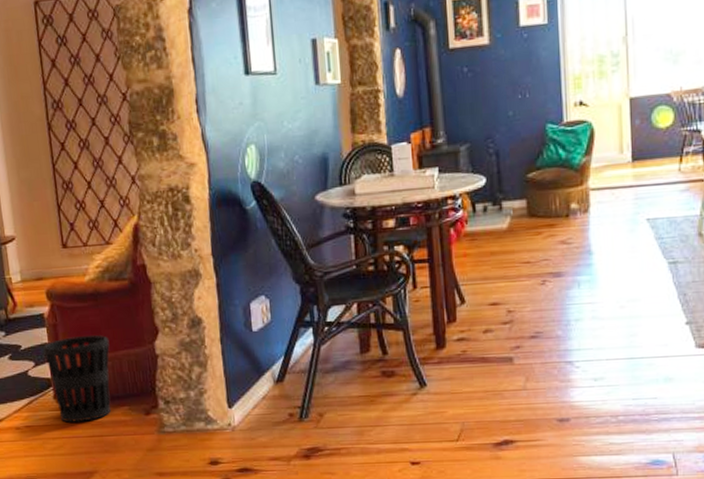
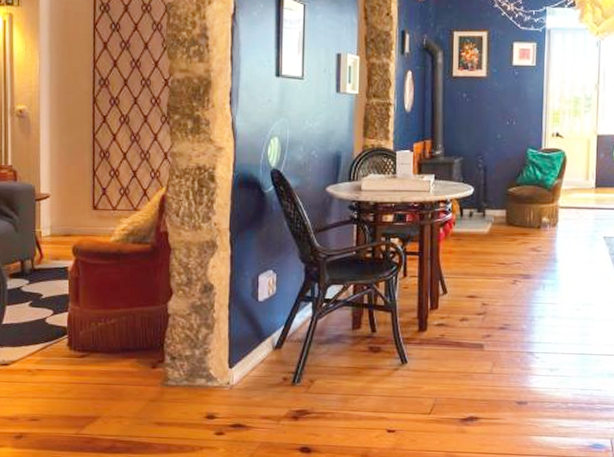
wastebasket: present [43,335,111,423] -> none [62,291,126,370]

